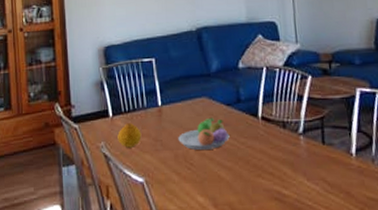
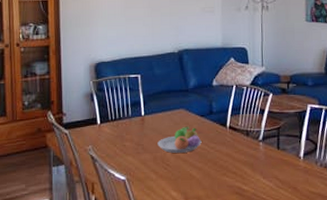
fruit: present [117,123,142,148] -> none [104,130,126,151]

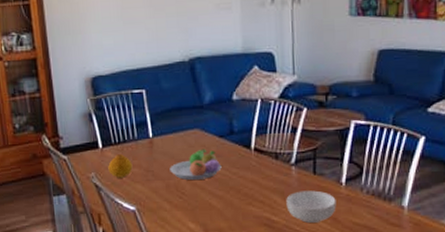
fruit: none [104,130,126,151] -> present [108,154,133,178]
cereal bowl: none [255,163,296,191] -> present [286,190,336,223]

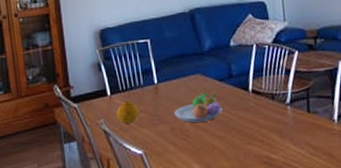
cereal bowl: present [286,190,336,223] -> none [283,128,331,159]

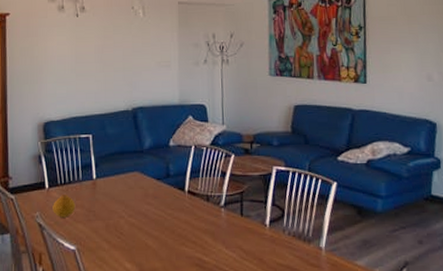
fruit bowl: present [174,92,223,123] -> none [110,190,158,220]

